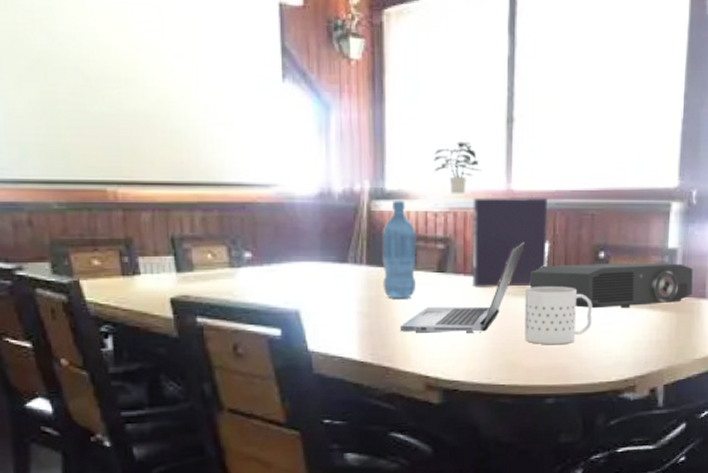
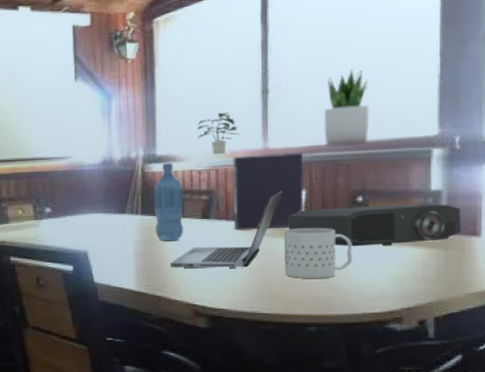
planter: none [570,104,615,193] -> present [324,70,369,147]

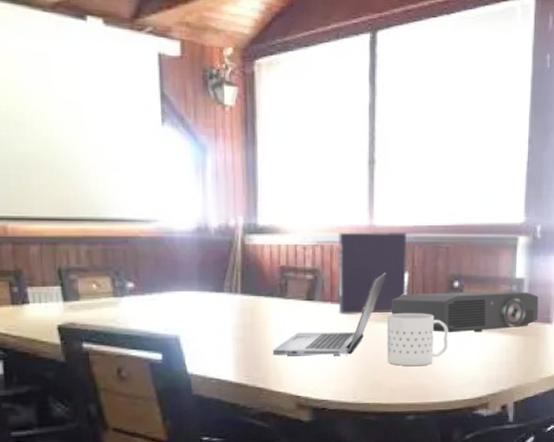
water bottle: present [154,163,184,240] -> none [255,235,288,324]
potted plant: present [197,112,240,155] -> none [302,181,346,229]
planter: present [324,70,369,147] -> none [426,147,467,228]

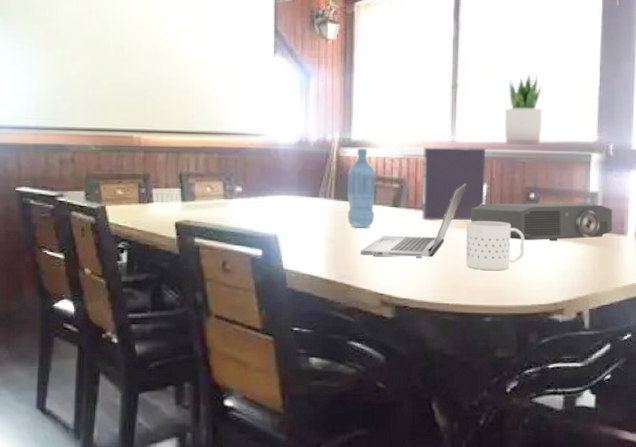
water bottle: none [255,235,288,324] -> present [347,148,376,227]
planter: none [426,147,467,228] -> present [504,74,542,145]

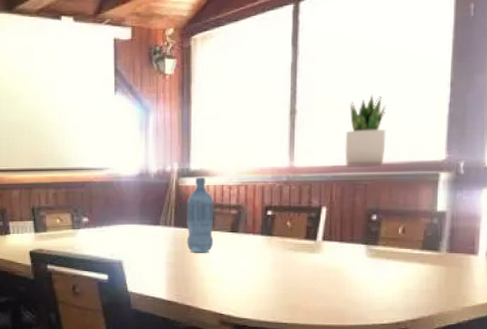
laptop: present [360,184,466,259] -> none [199,208,305,281]
binder: present [422,147,486,221] -> none [260,171,326,244]
mug: present [466,221,525,271] -> none [305,244,366,292]
projector: present [471,202,612,242] -> none [310,223,462,262]

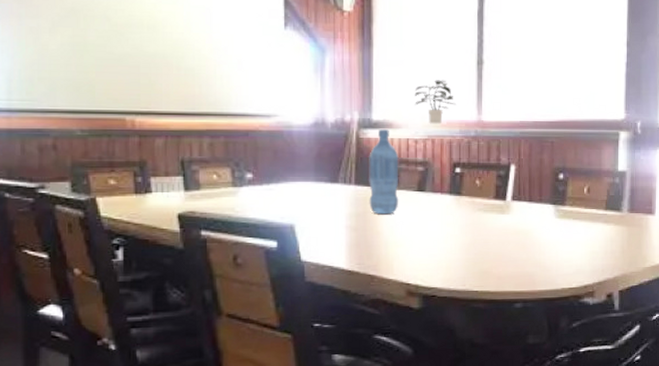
potted plant: none [229,130,268,171] -> present [414,80,456,124]
planter: present [345,95,386,167] -> none [532,50,570,124]

